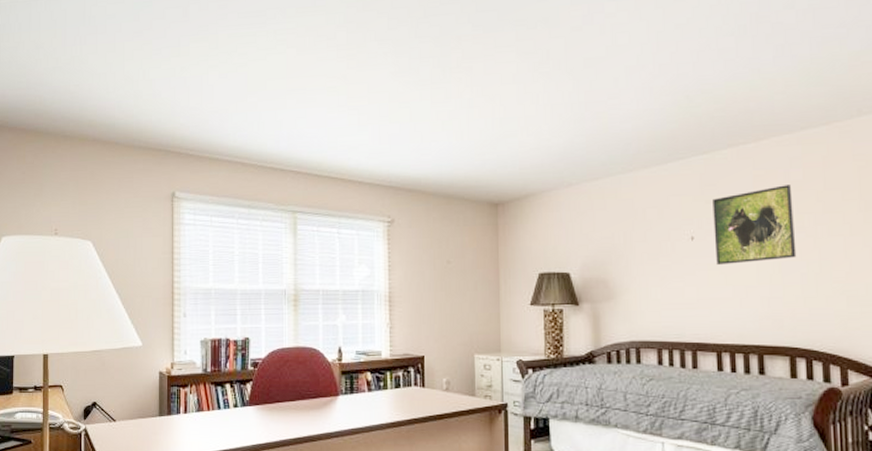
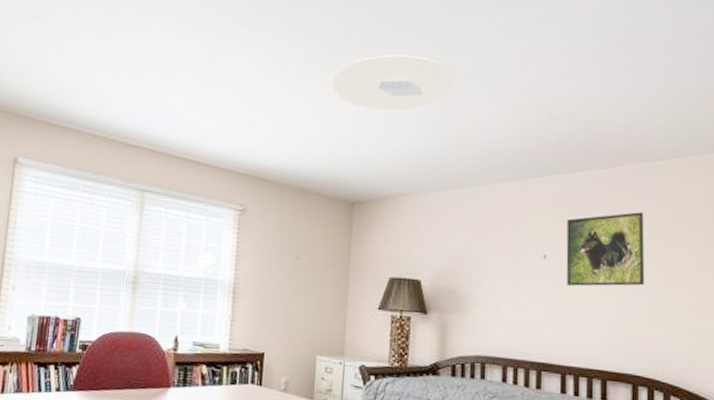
ceiling light: none [465,51,589,109] -> present [331,55,456,110]

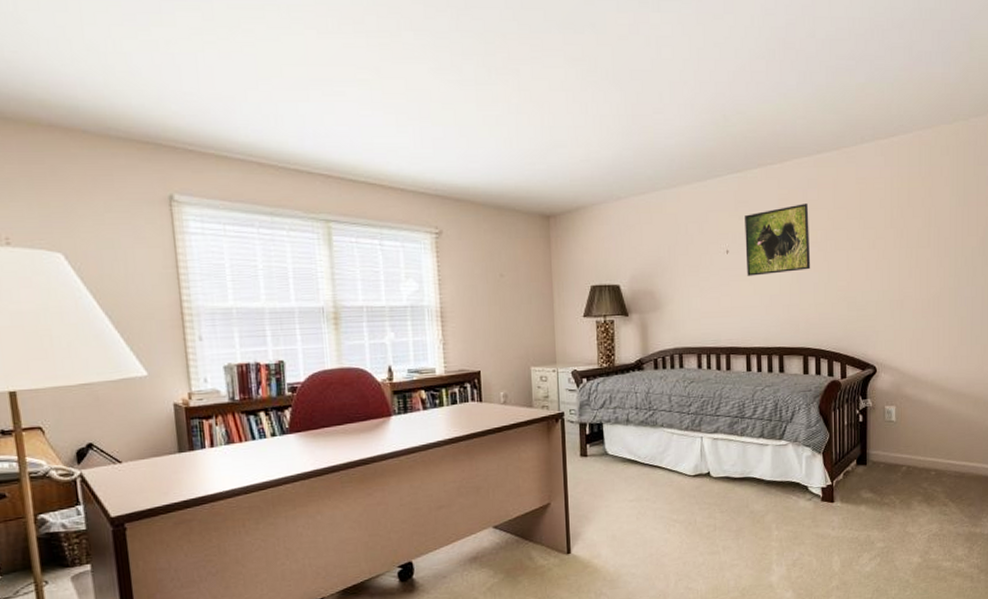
ceiling light: present [331,55,456,110] -> none [512,59,636,117]

